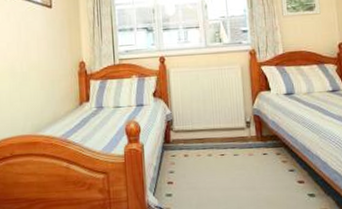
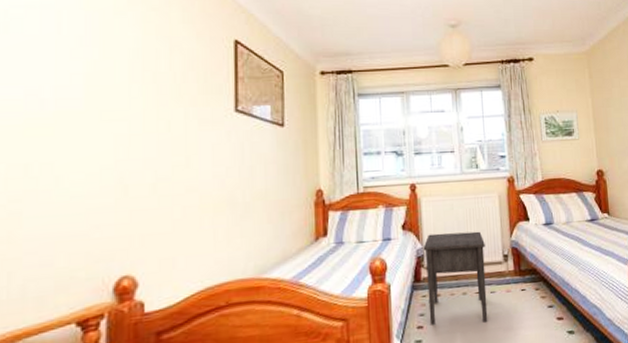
nightstand: none [172,99,232,182] -> present [423,231,488,325]

